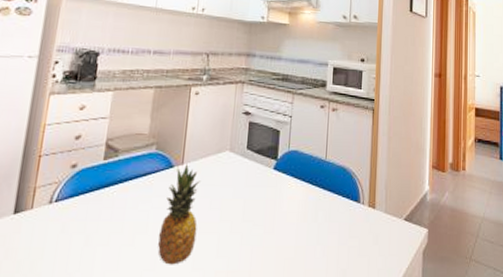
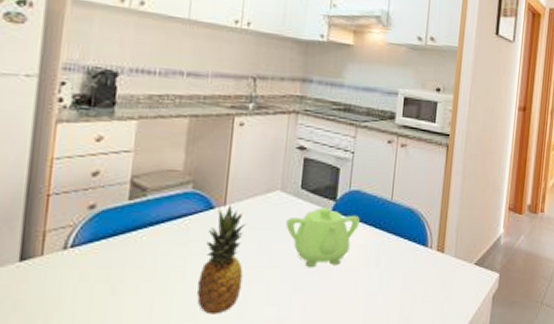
teapot: none [234,166,298,221] -> present [286,208,360,267]

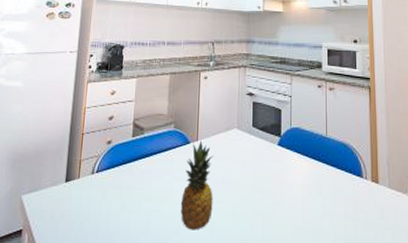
teapot: present [286,208,360,267] -> none [243,142,301,193]

